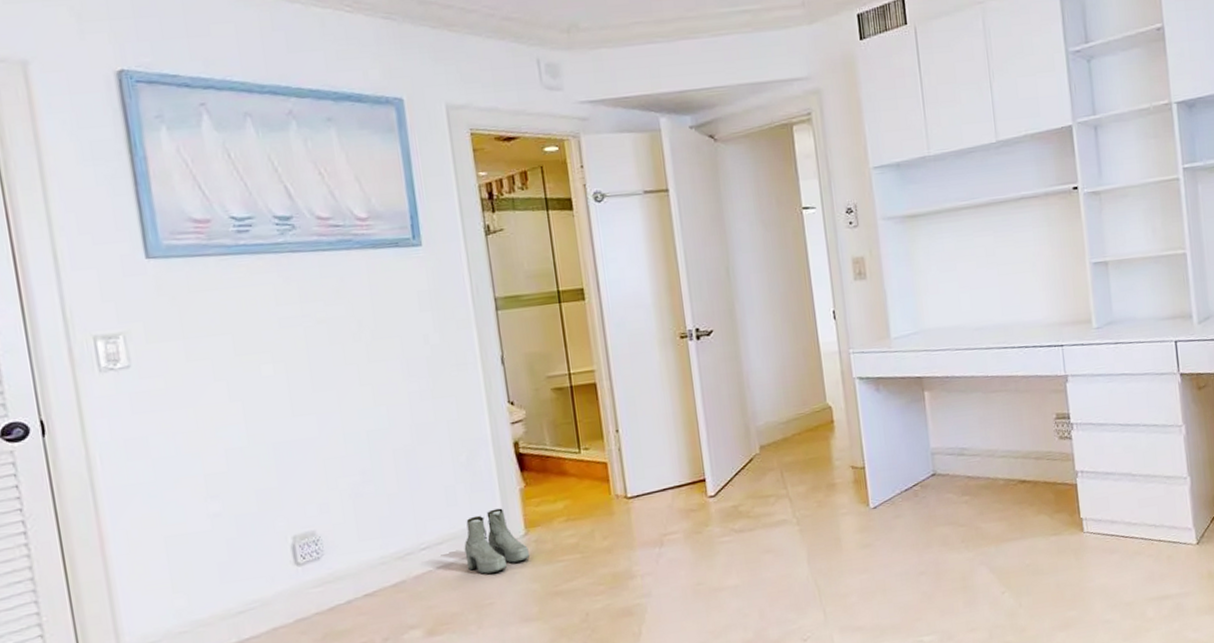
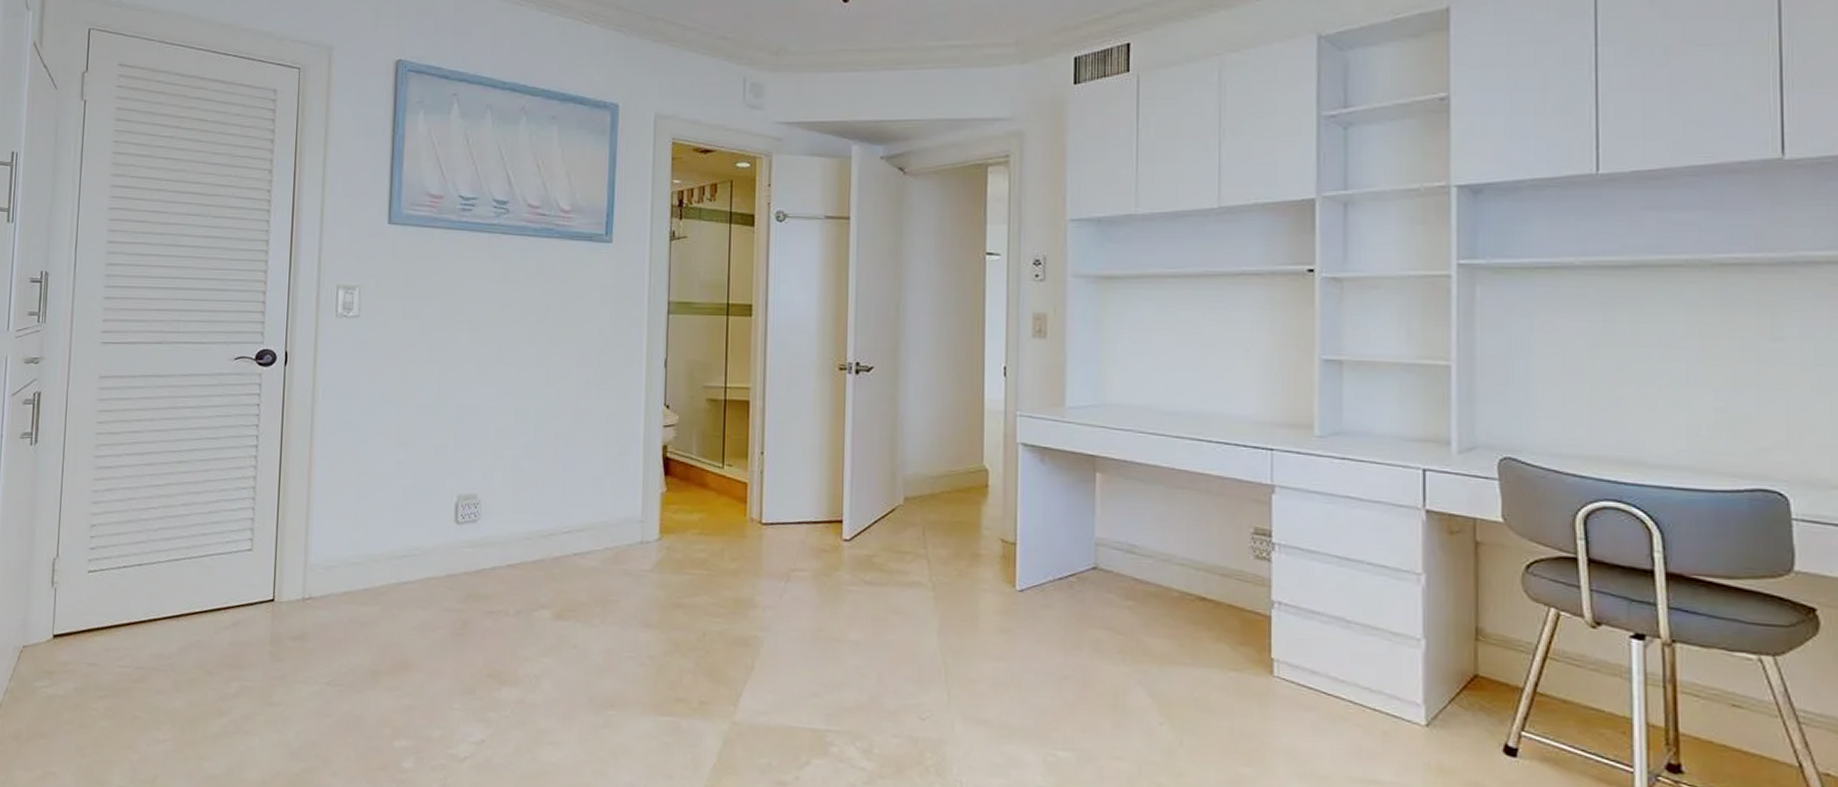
boots: present [464,508,529,574] -> none [601,507,659,571]

